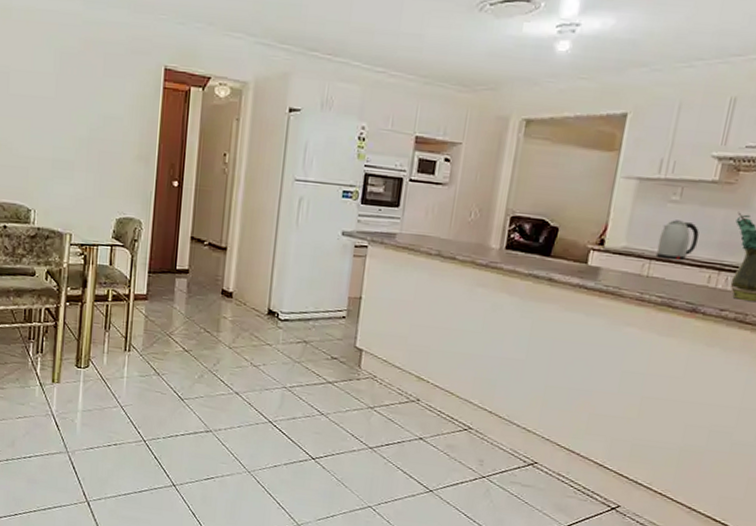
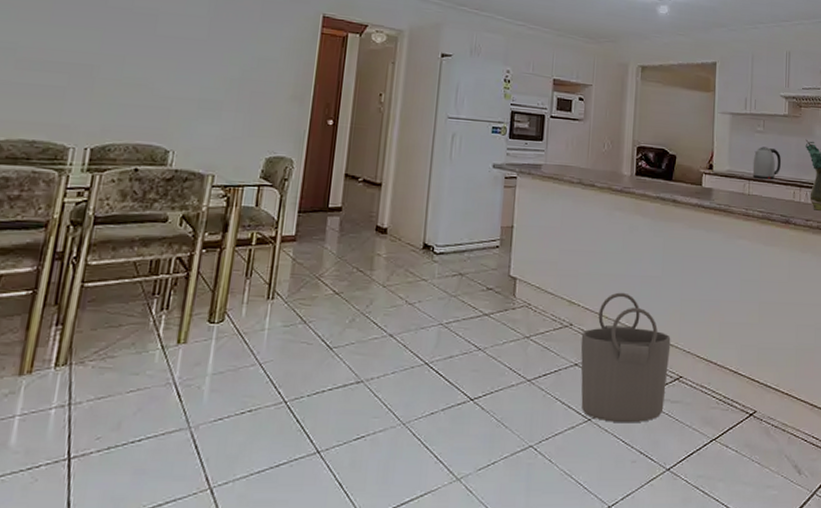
shopping bag: none [423,372,529,500] -> present [580,292,671,423]

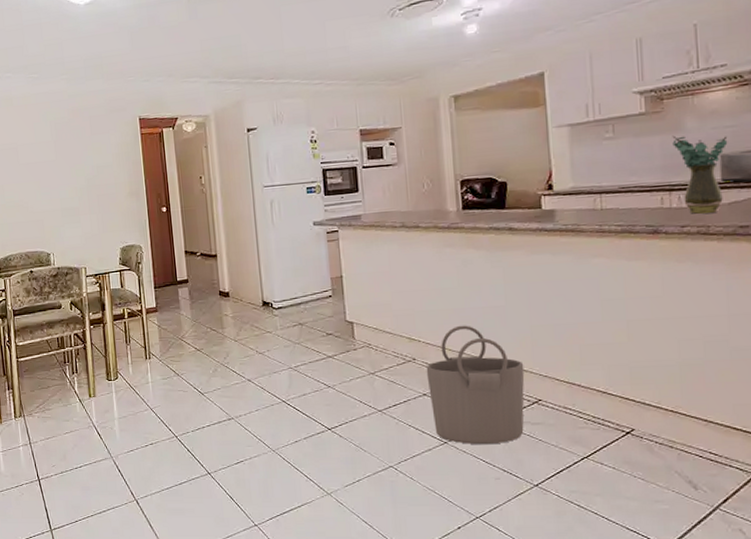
kettle: present [752,146,781,180] -> none [603,153,641,191]

